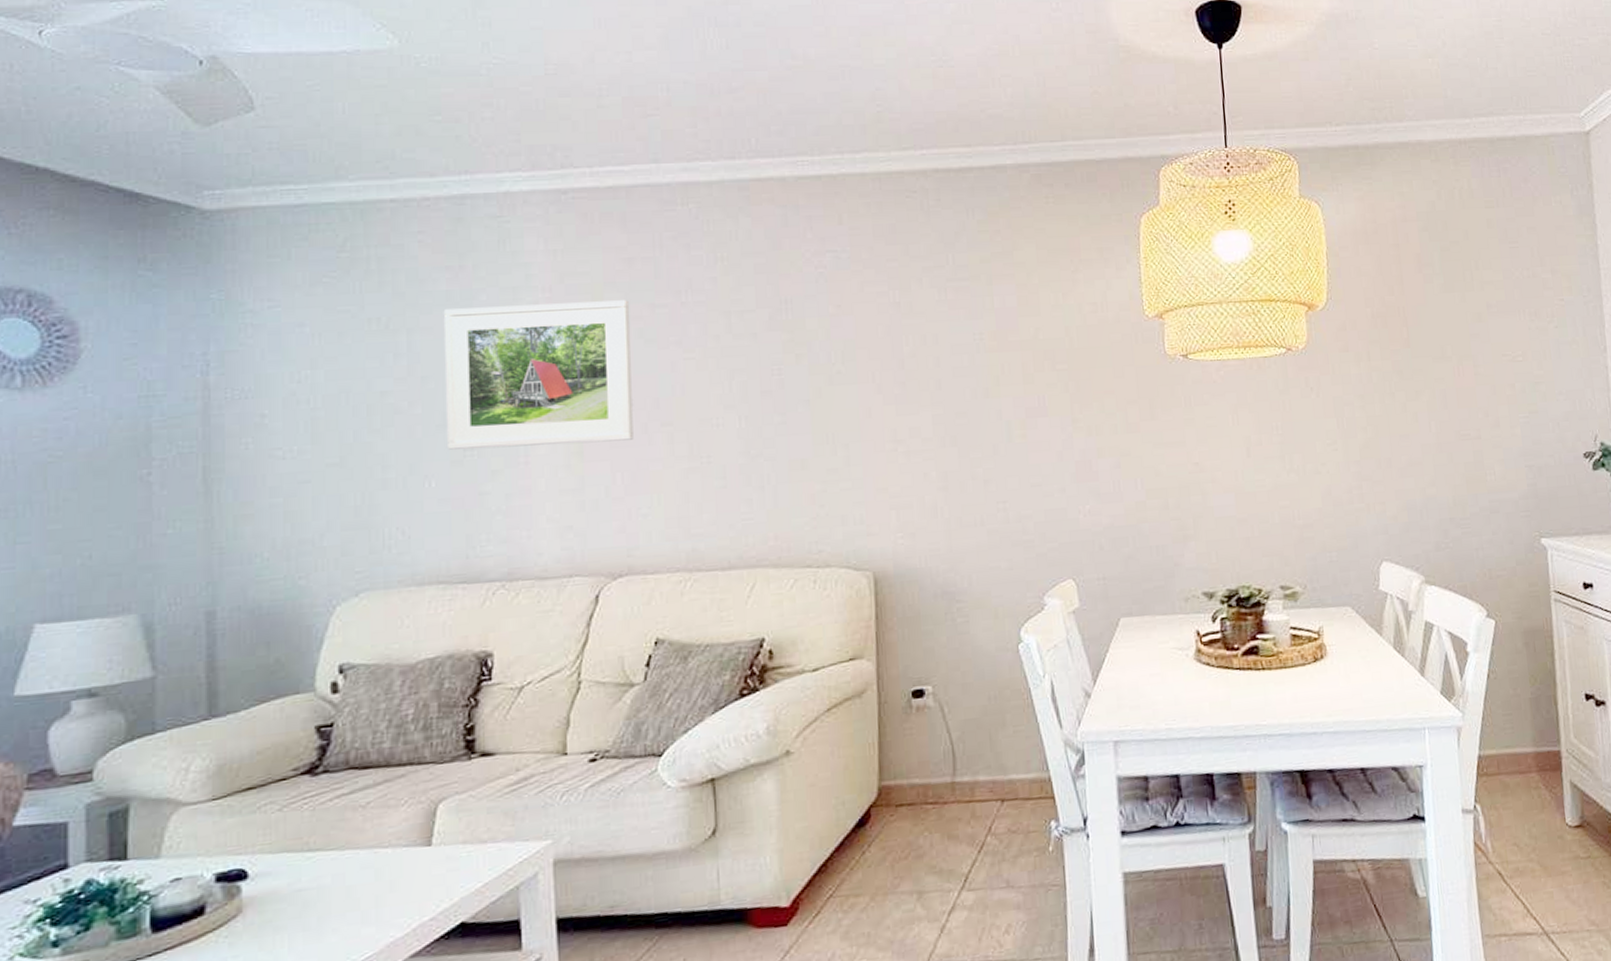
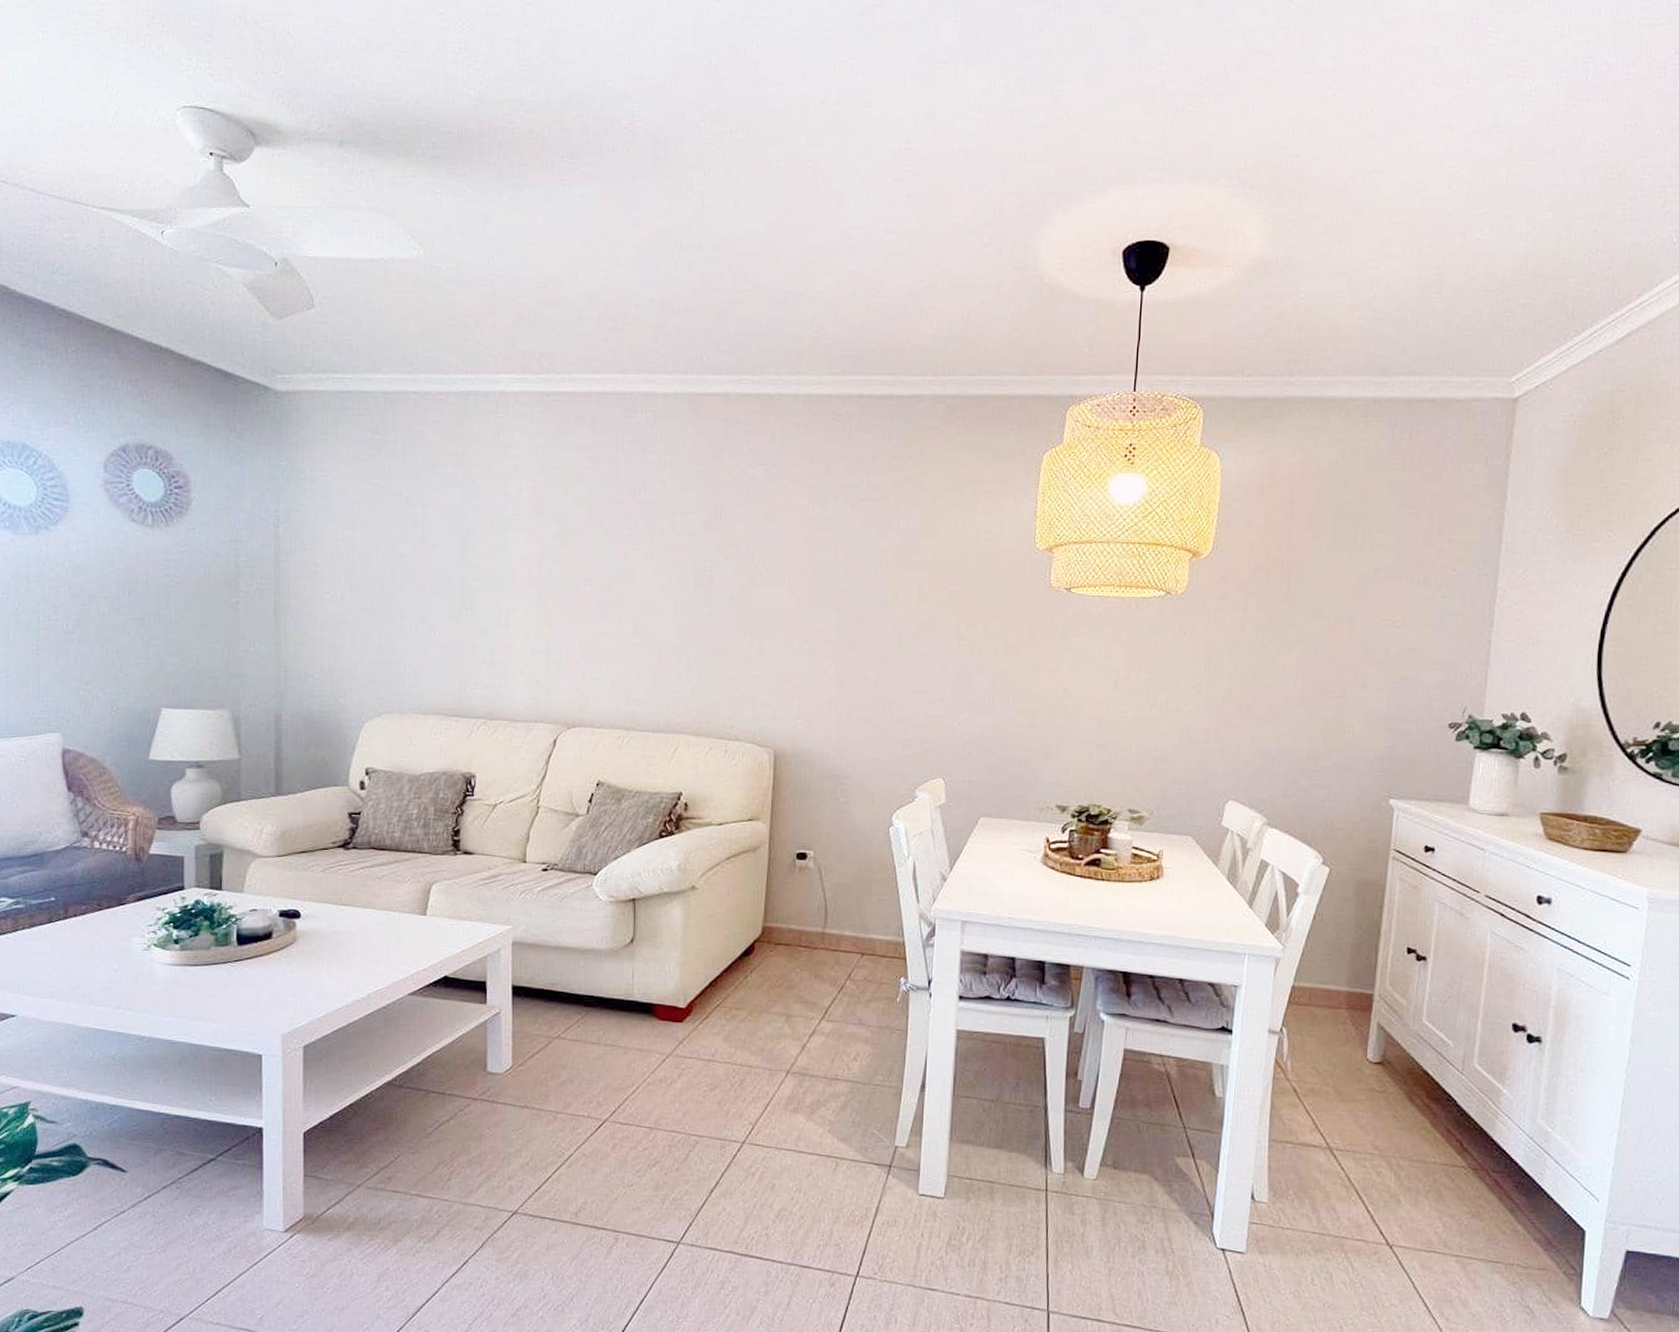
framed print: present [443,300,634,450] -> none [449,489,594,615]

